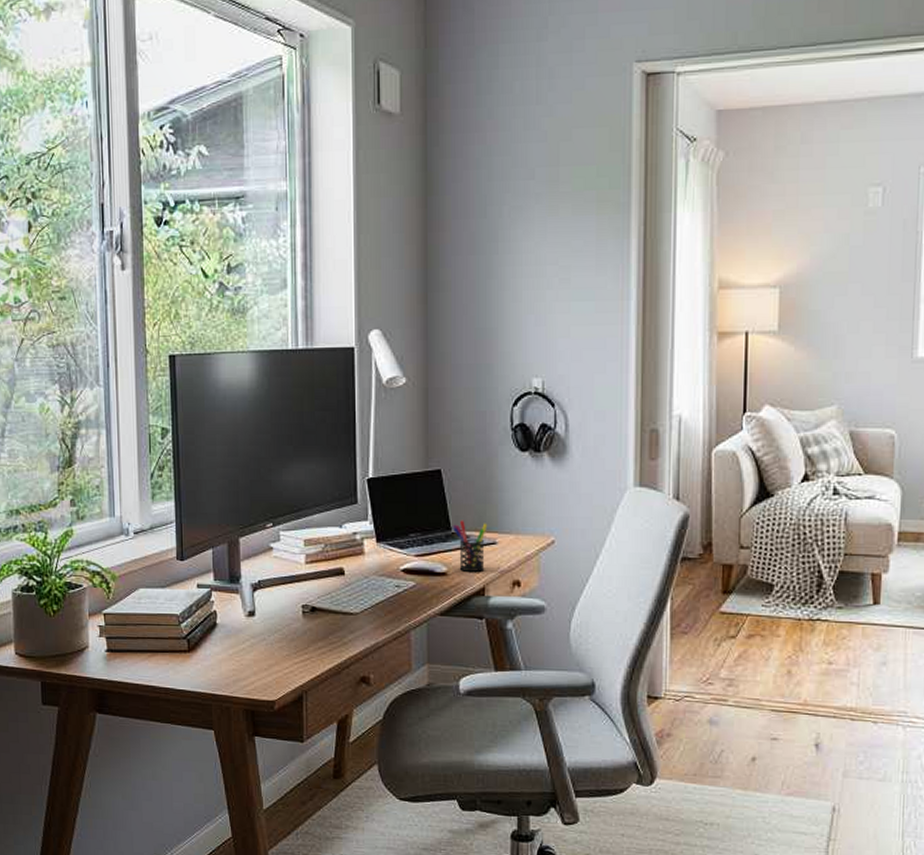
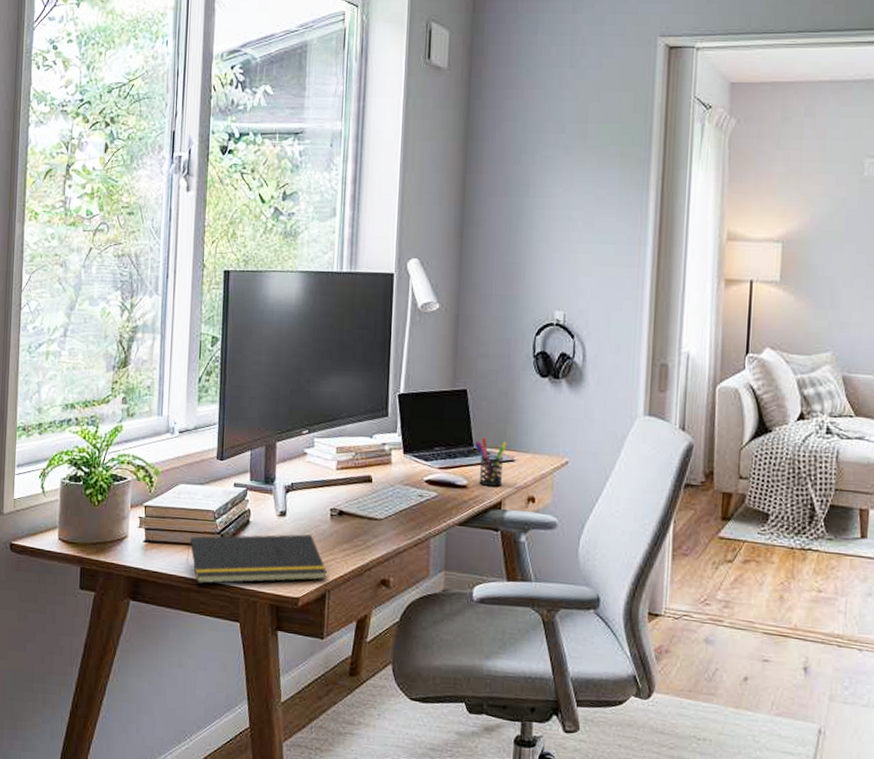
notepad: none [152,633,302,692] -> present [186,534,327,584]

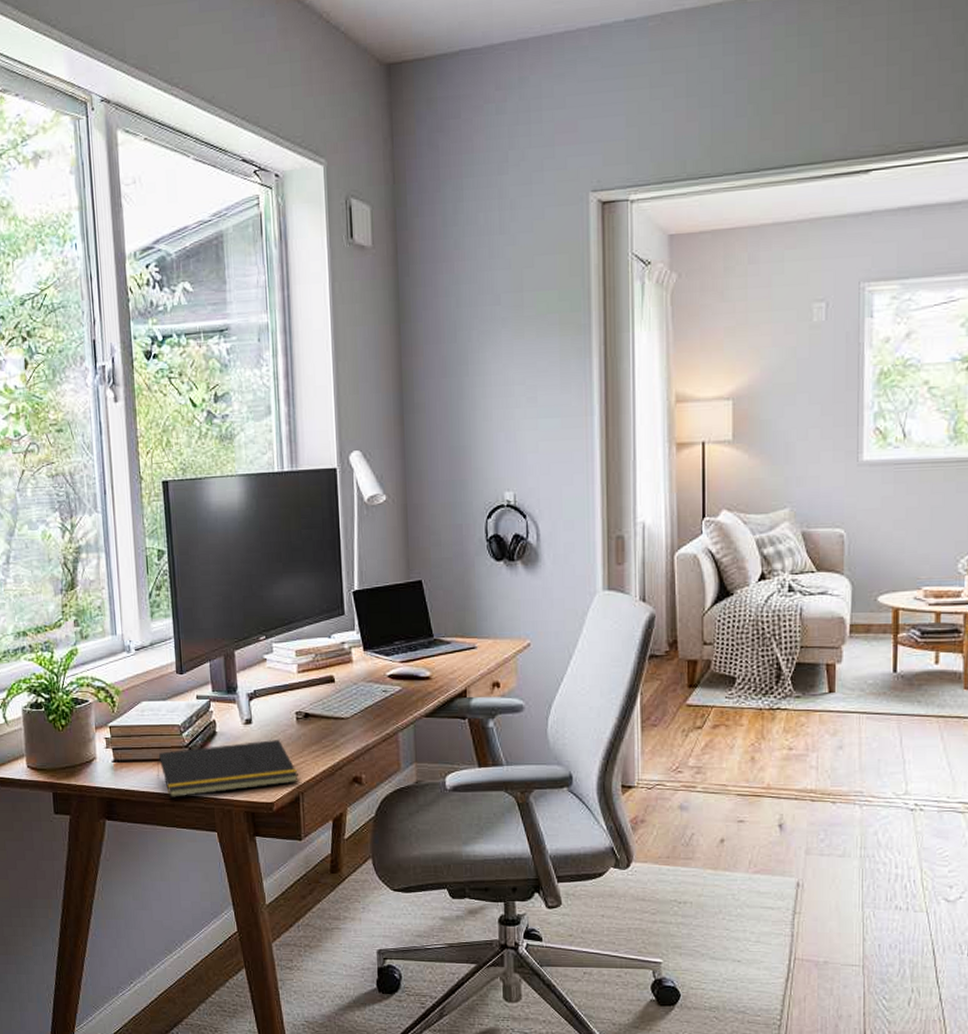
pen holder: present [474,437,507,487] -> none [434,627,467,675]

